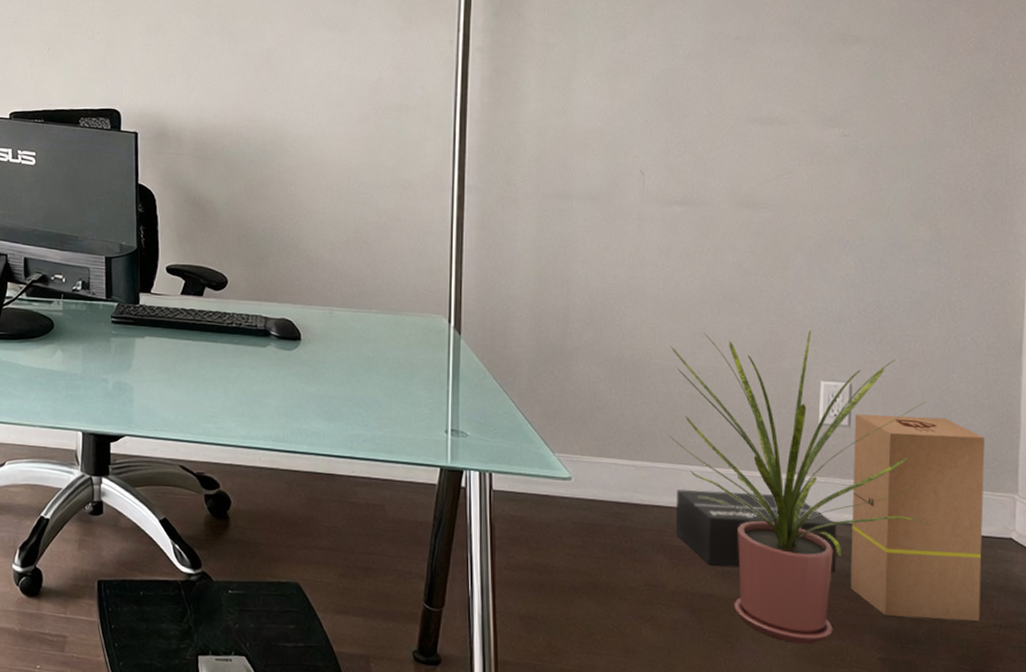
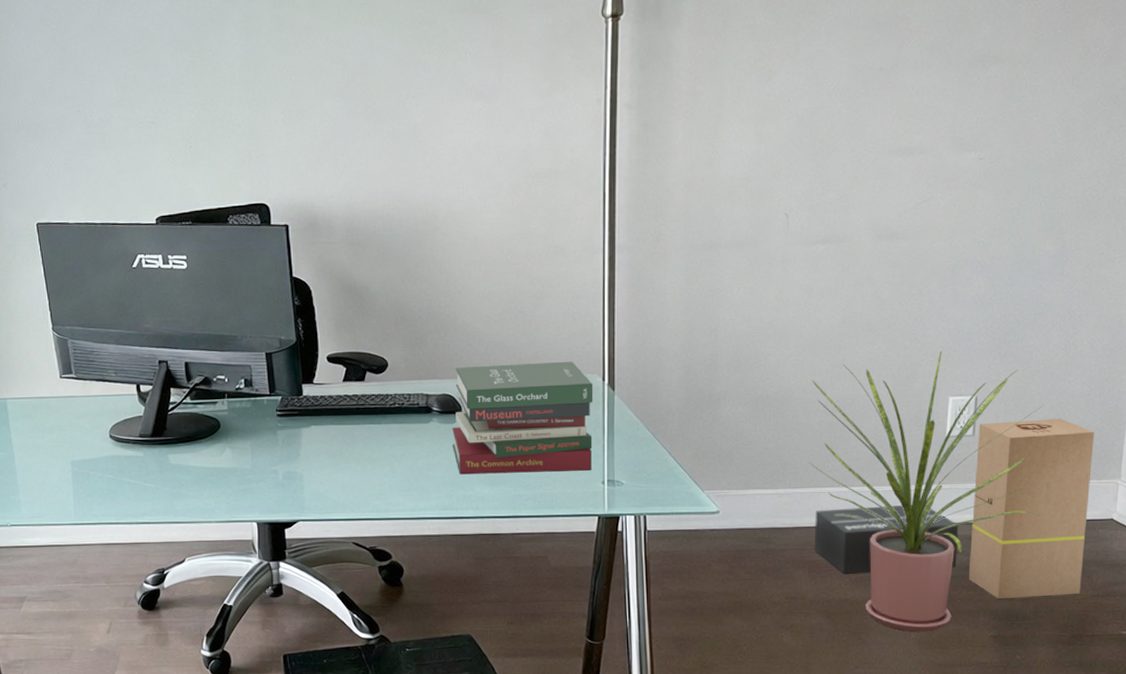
books: none [289,292,439,417] -> present [451,361,593,475]

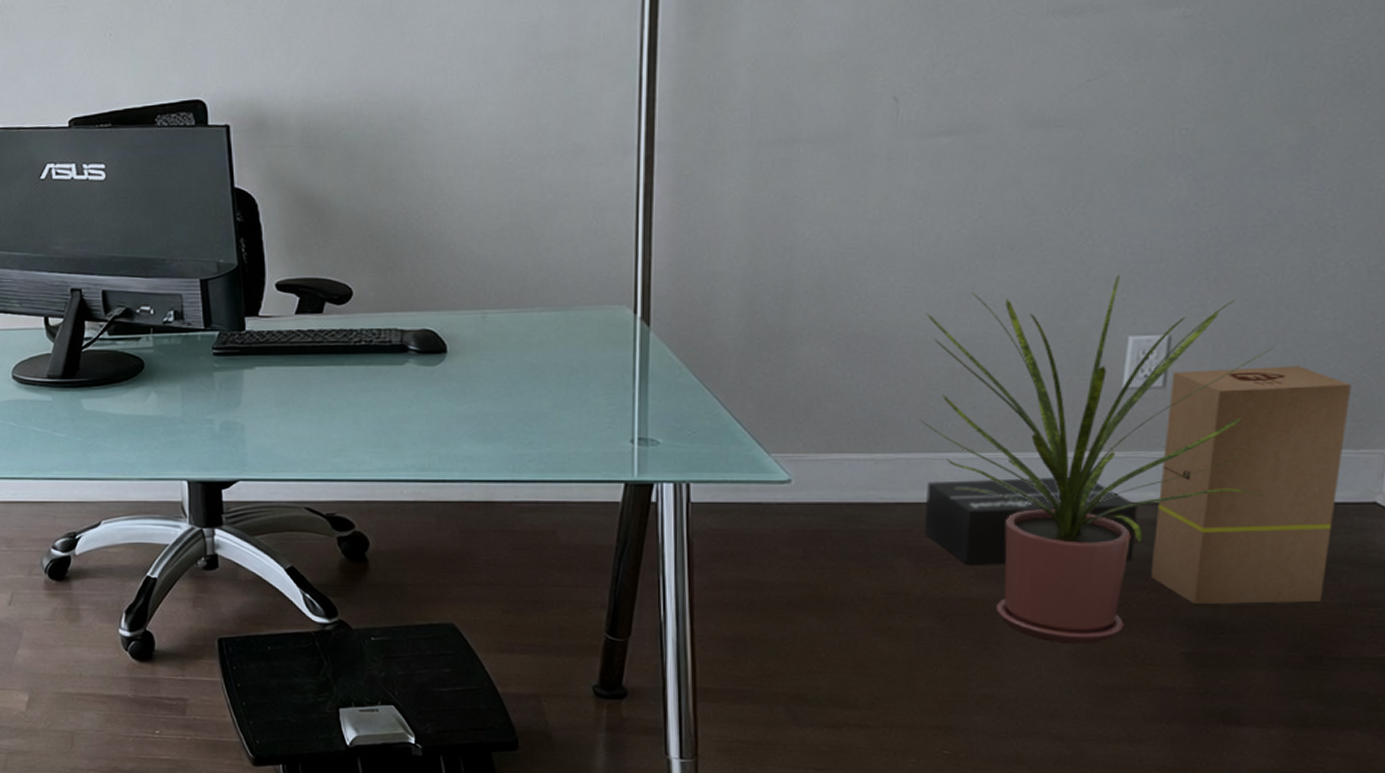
books: present [451,361,593,475] -> none [433,288,621,429]

